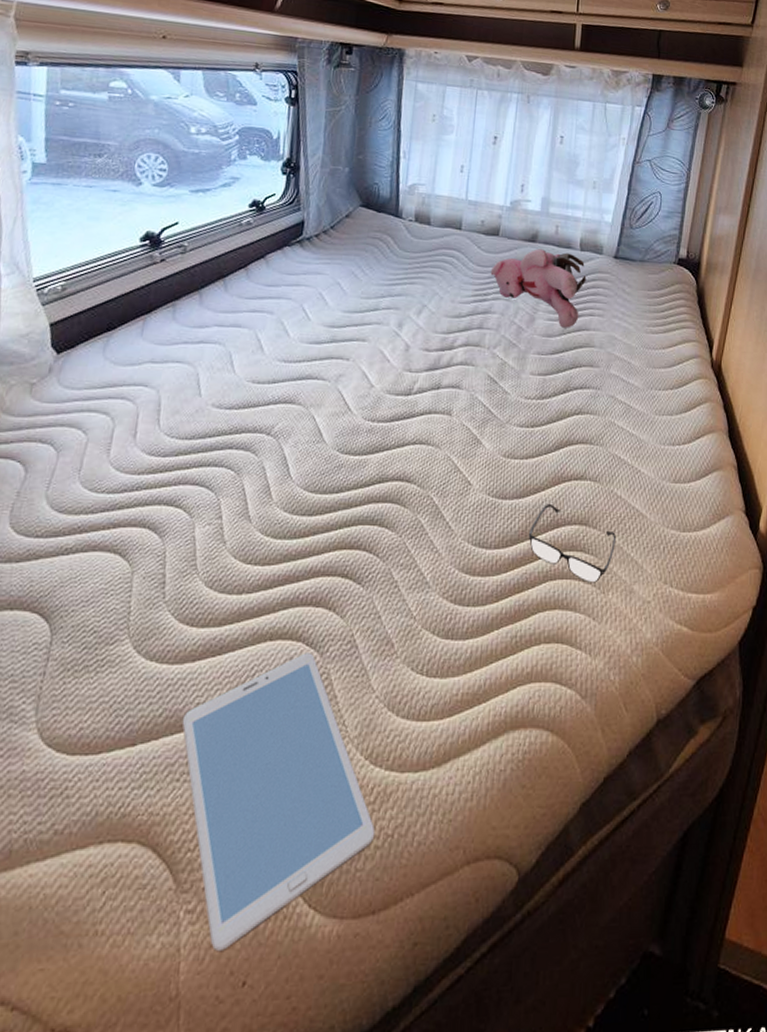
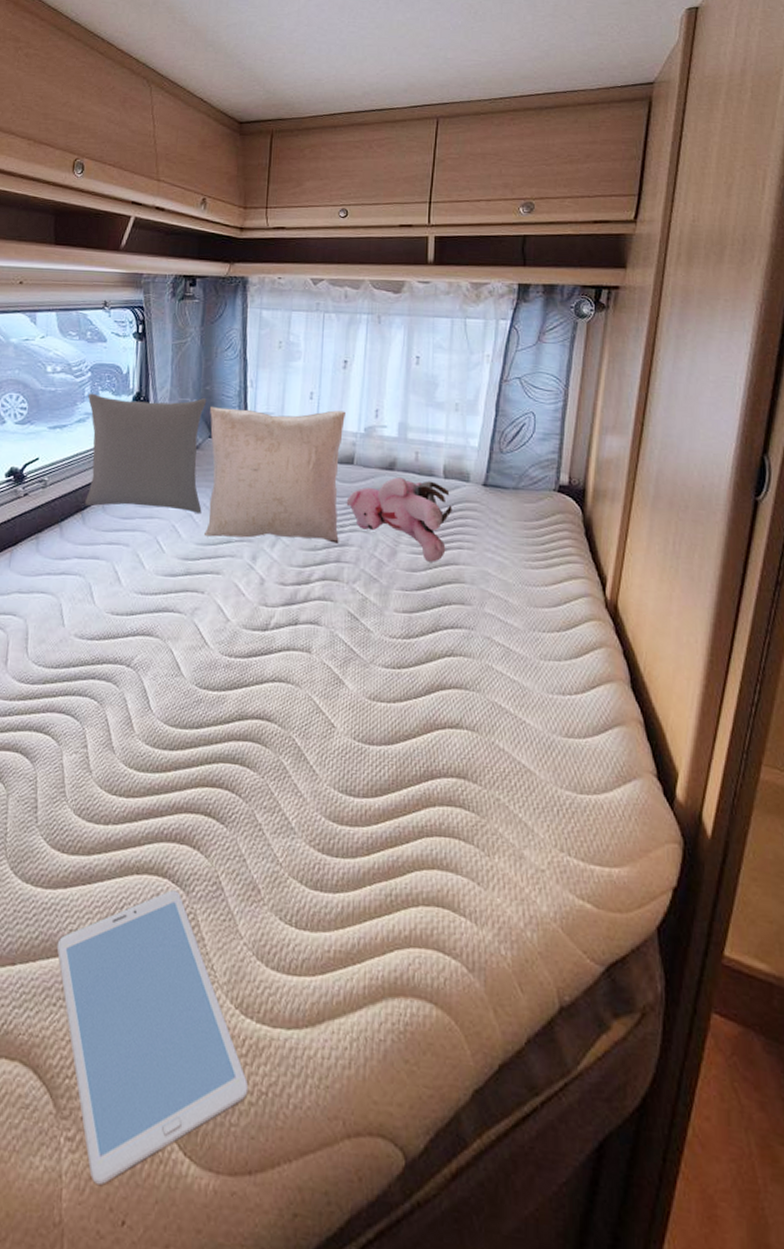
pillow: none [228,157,359,281] -> present [85,393,207,513]
pillow: none [351,176,493,311] -> present [204,407,345,543]
eyeglasses: present [528,503,617,583] -> none [399,752,501,844]

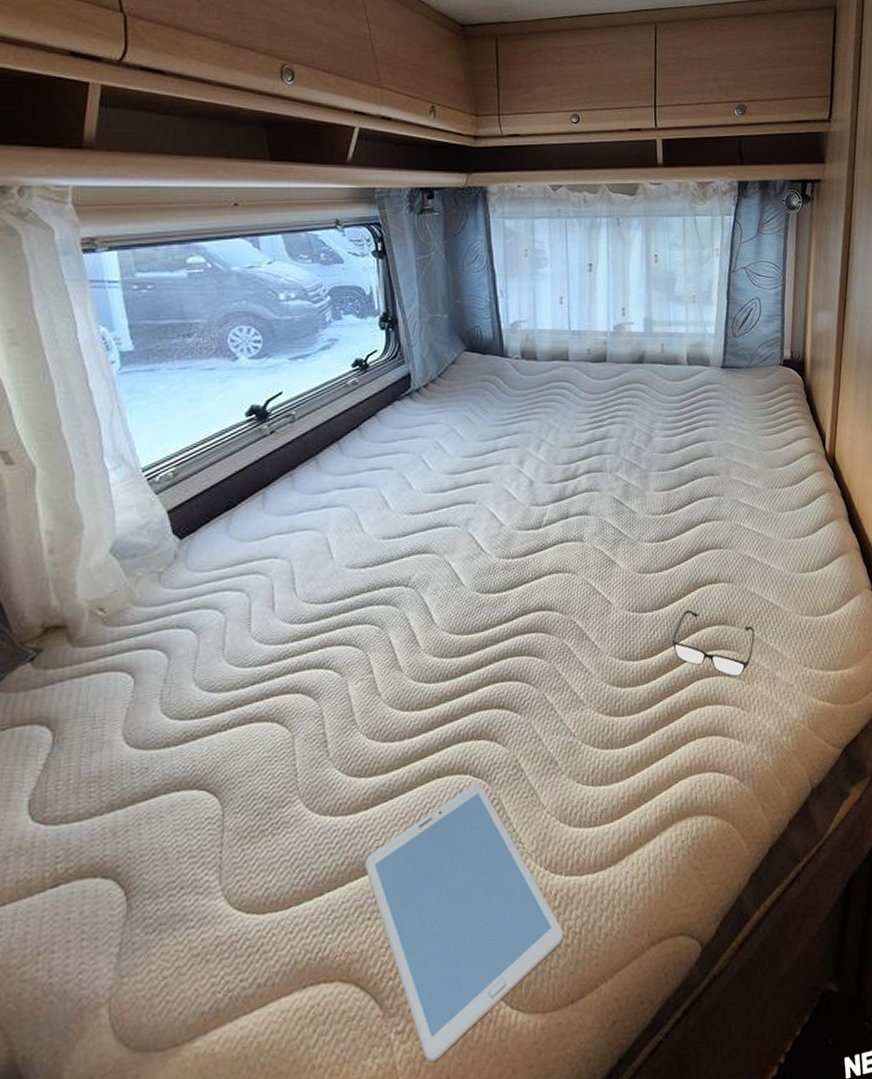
pillow: present [85,393,207,513] -> none [329,312,465,436]
pillow: present [204,407,345,543] -> none [462,312,600,449]
stuffed bear: present [346,477,452,562] -> none [603,369,697,442]
eyeglasses: none [399,752,501,844] -> present [671,609,755,677]

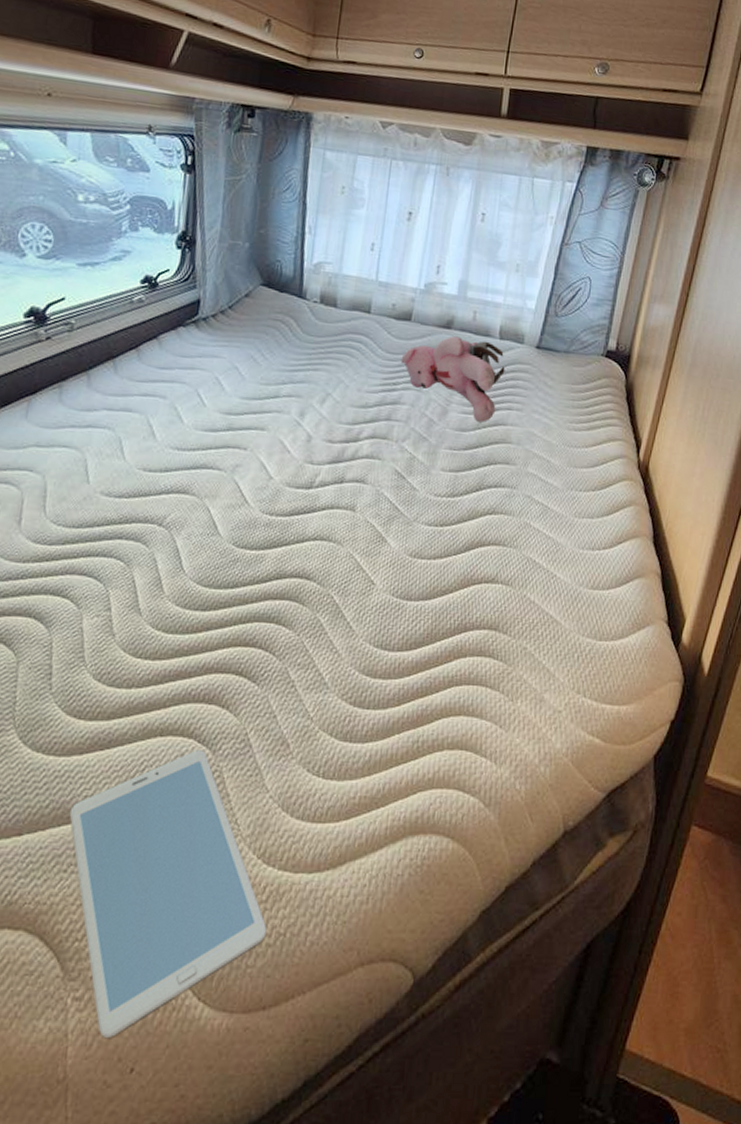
stuffed bear: none [603,369,697,442] -> present [401,336,505,423]
eyeglasses: present [671,609,755,677] -> none [433,606,528,690]

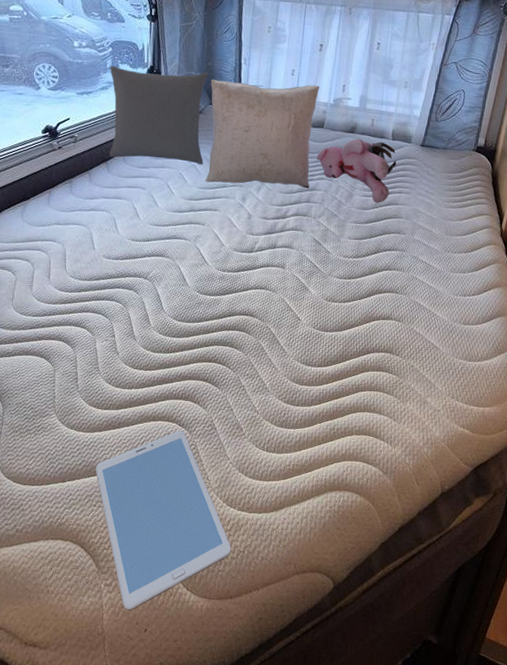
pillow: none [118,228,260,366] -> present [109,65,208,164]
pillow: none [250,252,406,401] -> present [205,79,319,188]

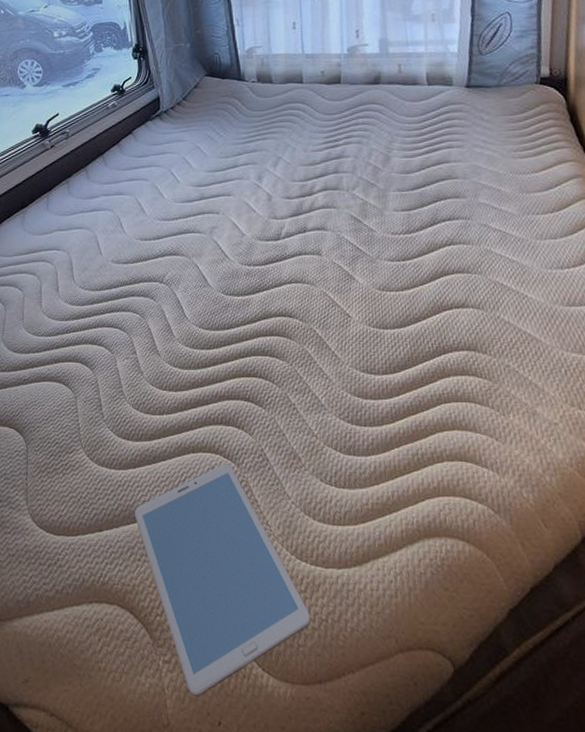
pillow: present [109,65,208,164] -> none [92,41,208,150]
pillow: present [205,79,319,188] -> none [203,35,335,164]
stuffed bear: present [316,138,397,203] -> none [338,89,439,163]

